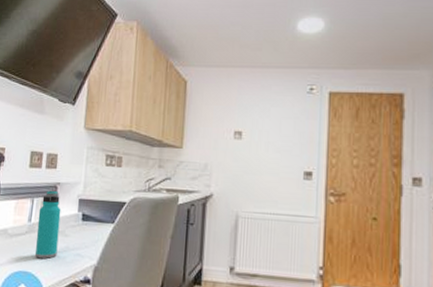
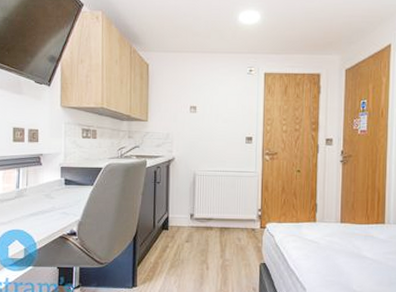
water bottle: present [35,190,61,259] -> none [25,160,46,218]

